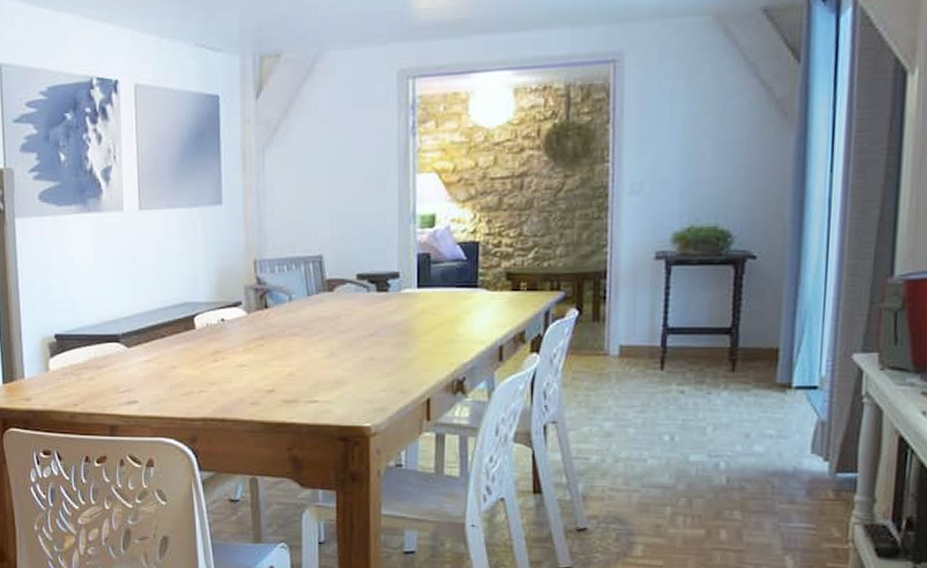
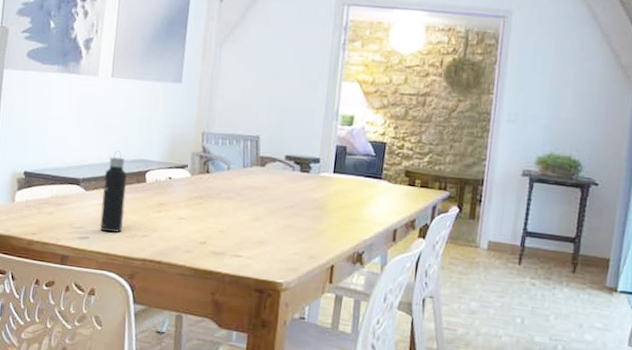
water bottle: none [146,296,176,392] -> present [99,151,127,233]

